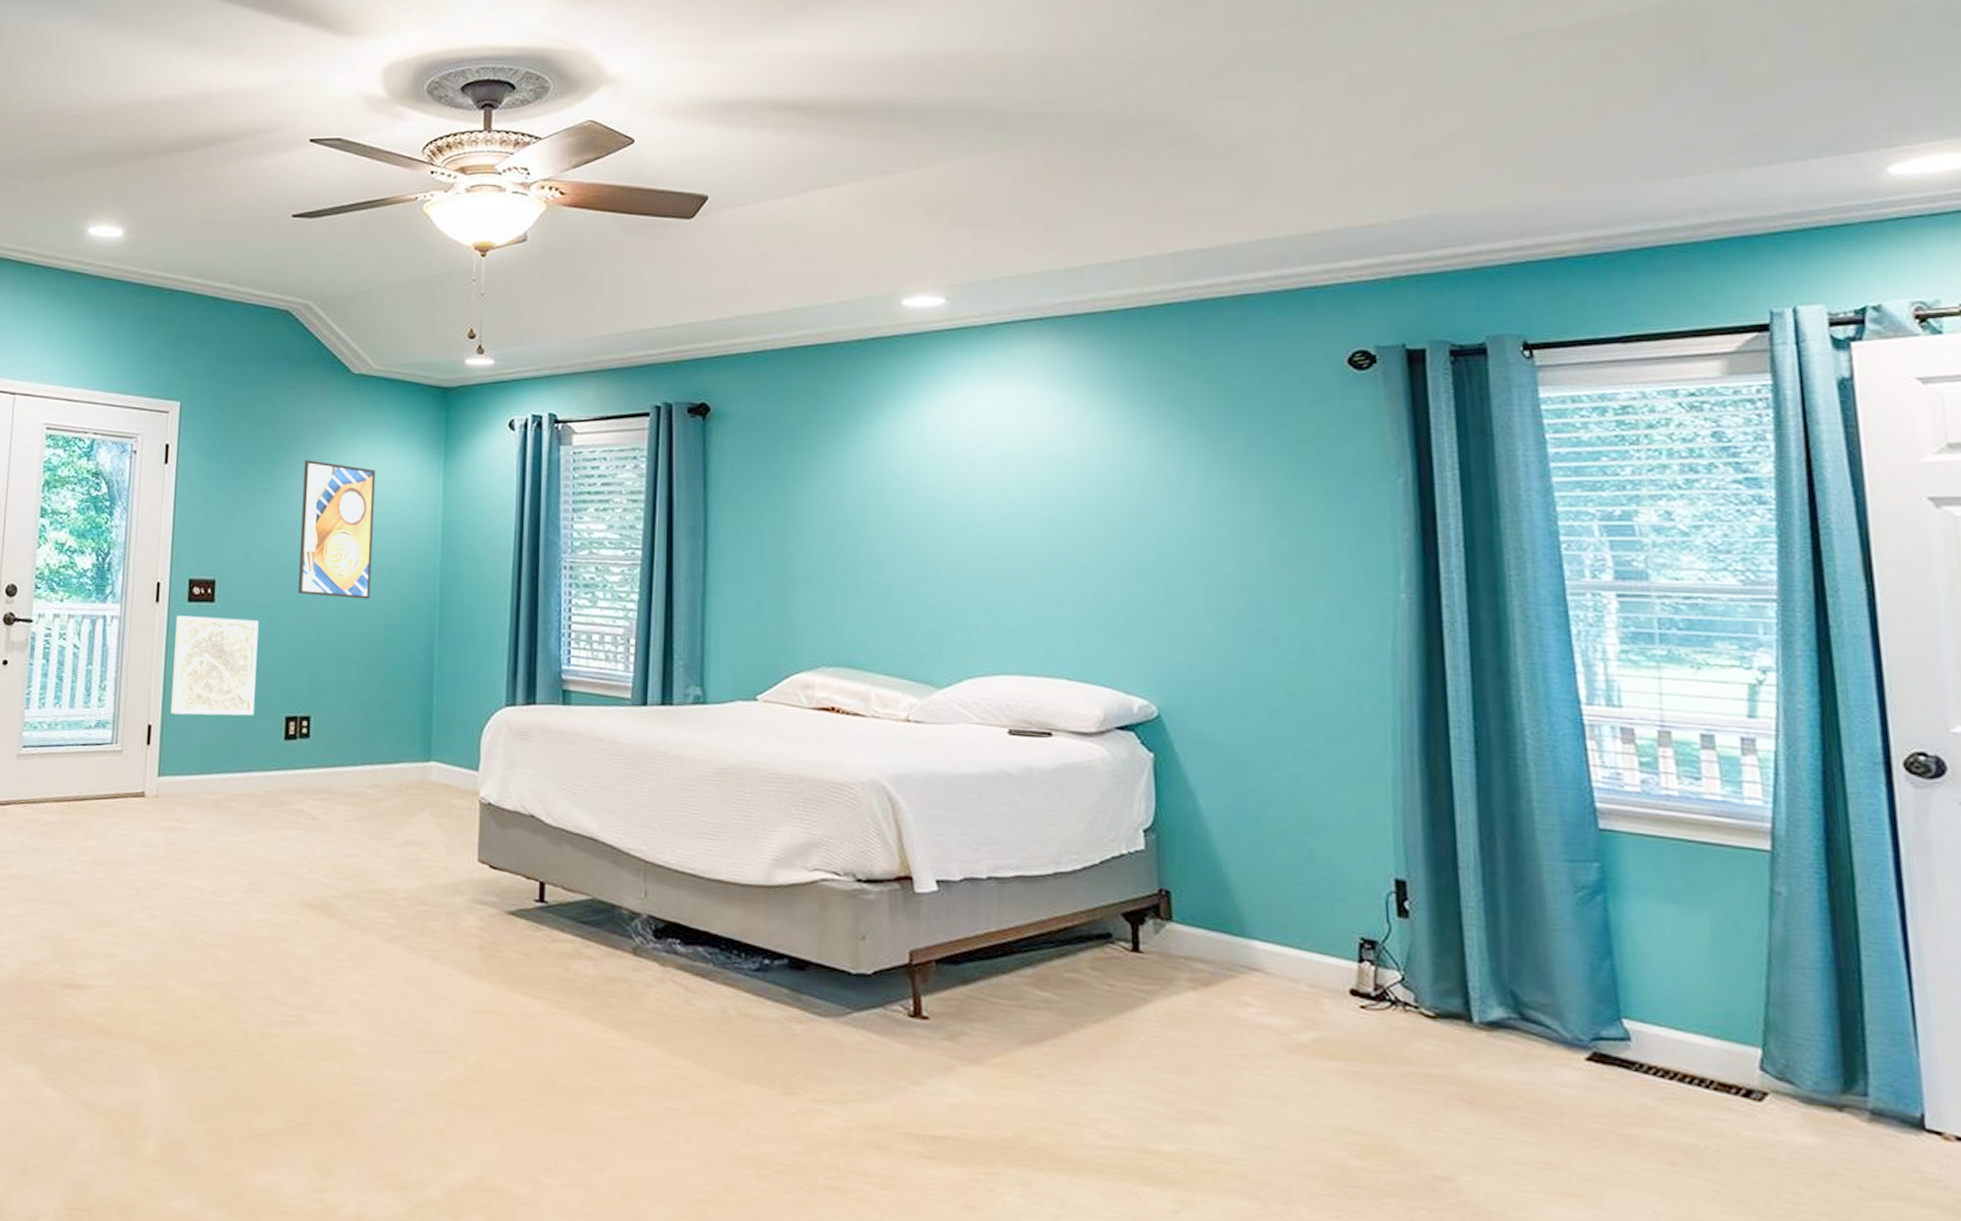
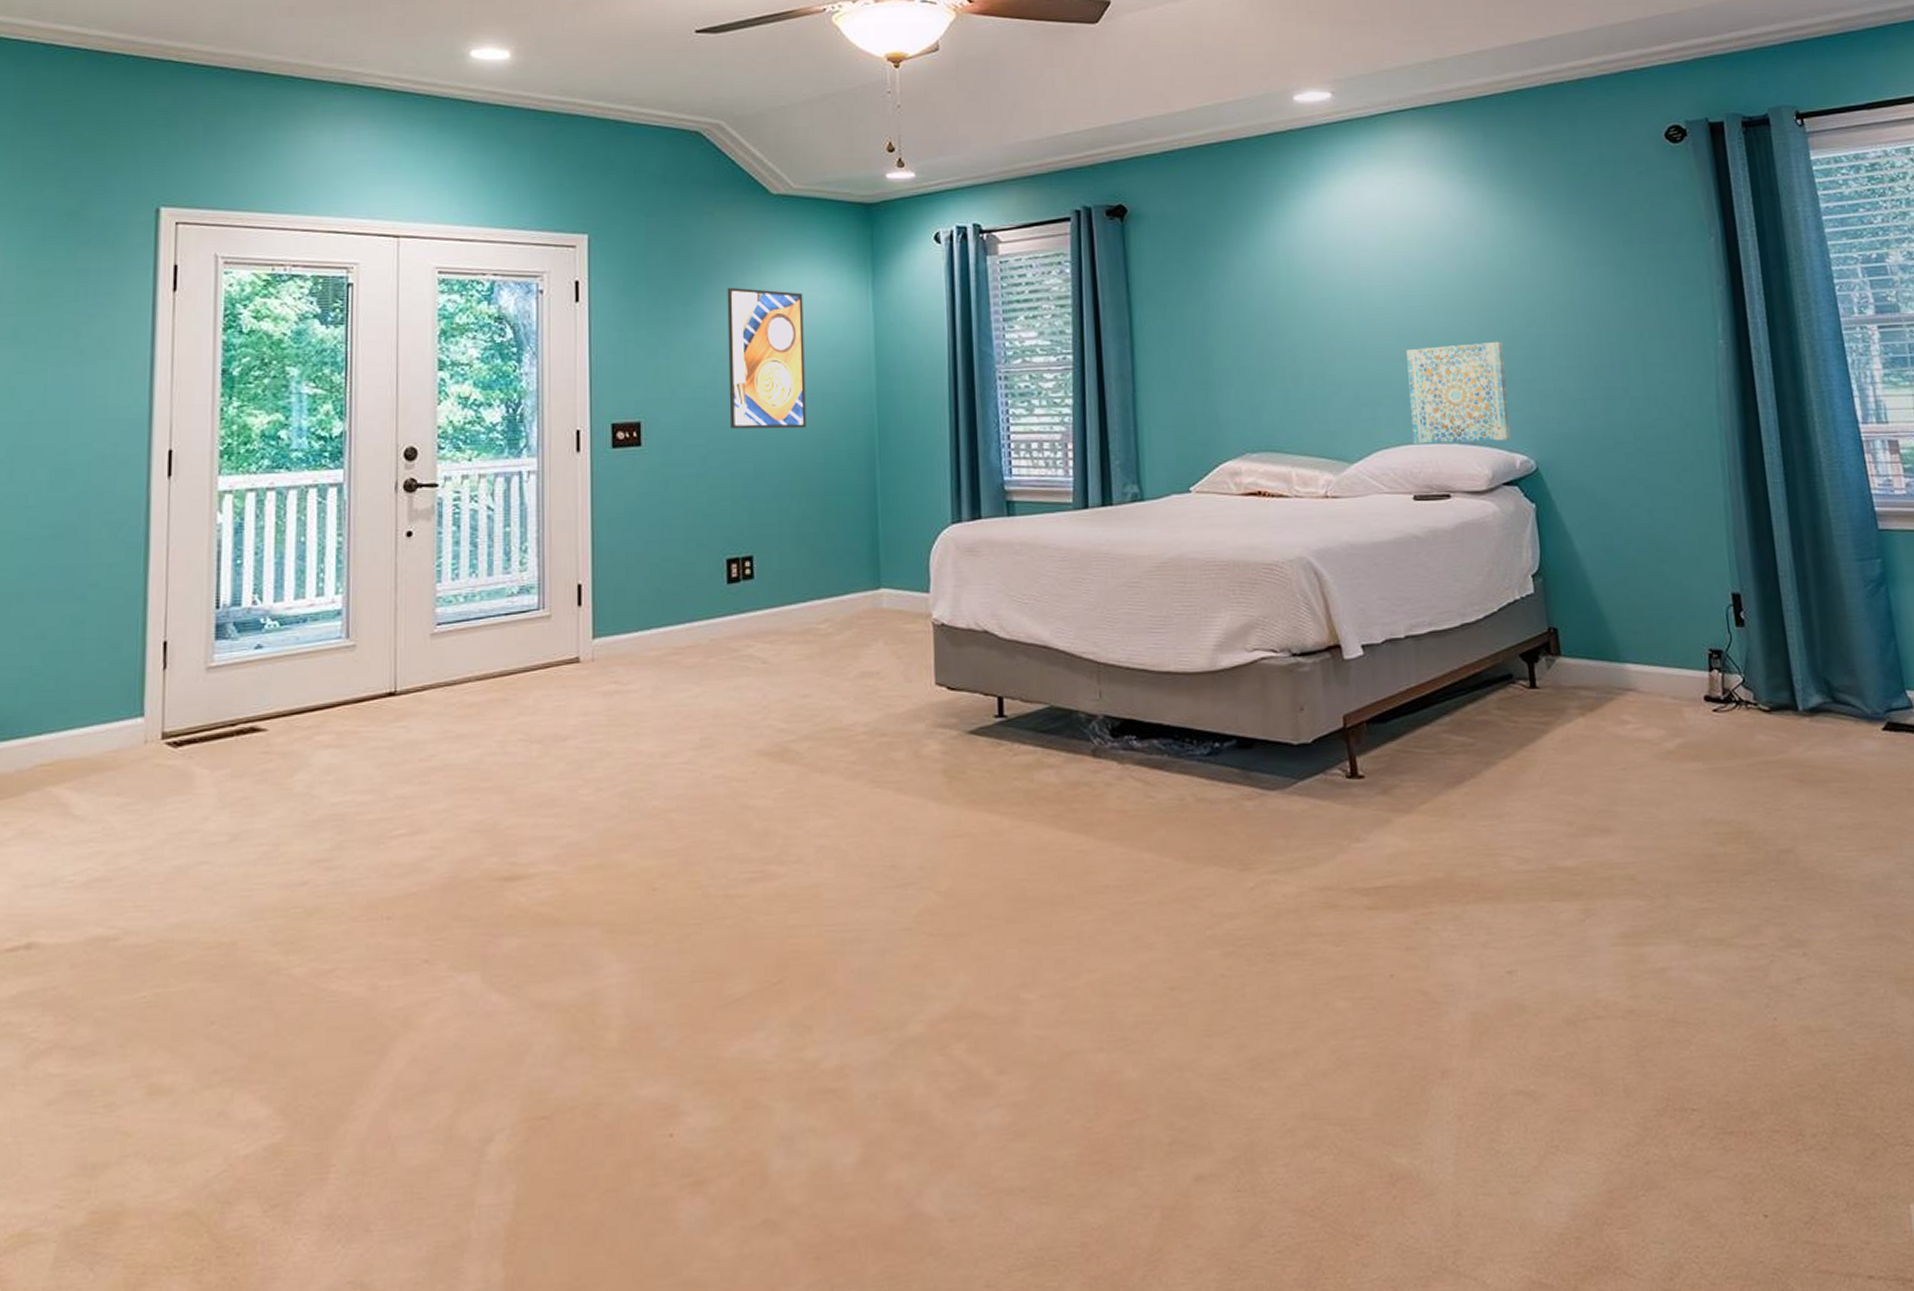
wall art: present [170,615,259,716] -> none [601,460,692,570]
wall art: none [1011,573,1130,682] -> present [1406,341,1511,444]

